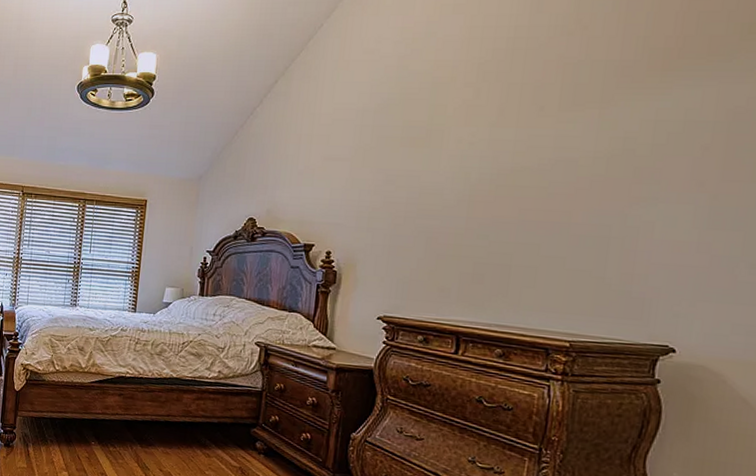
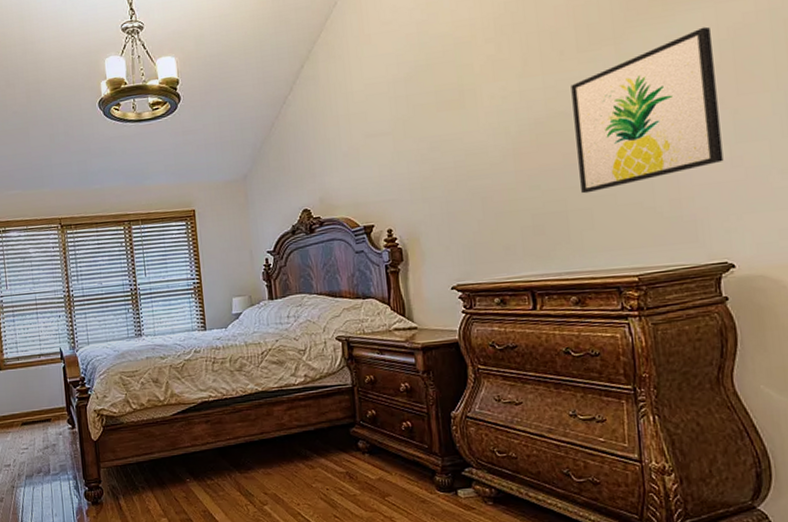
wall art: none [530,105,708,252] -> present [571,26,724,194]

